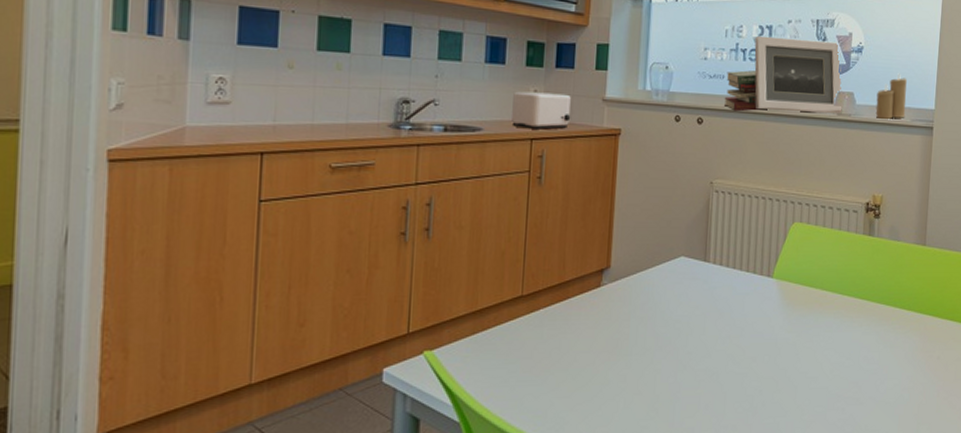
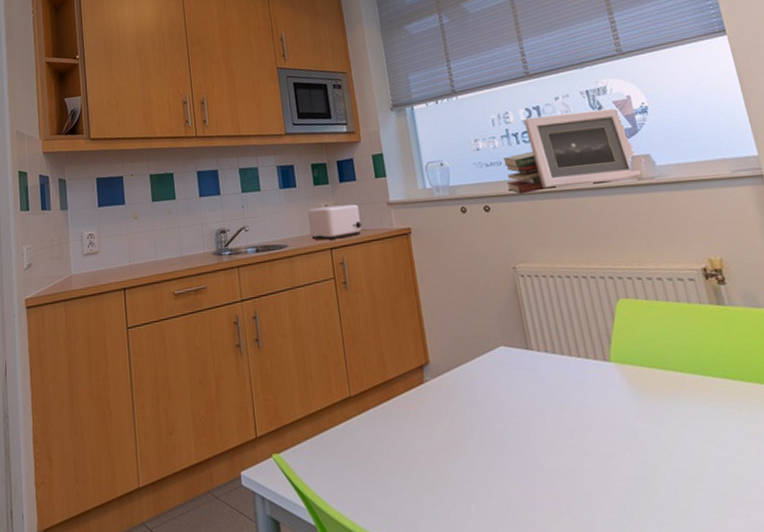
candle: present [875,73,907,120] -> none [678,125,723,177]

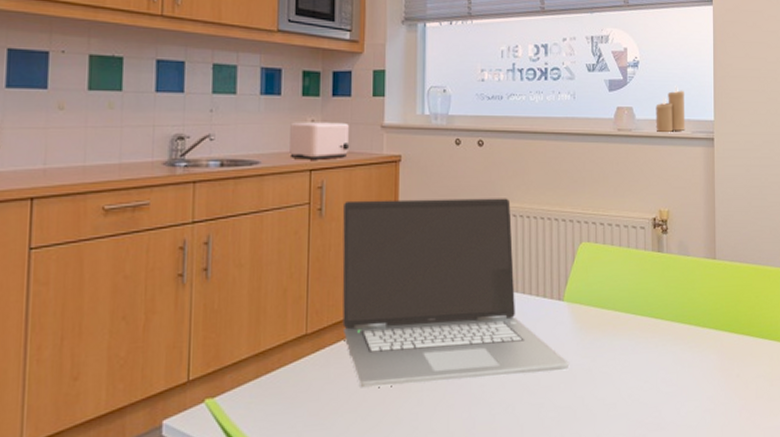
laptop: none [365,259,632,449] -> present [342,198,570,388]
books: present [503,152,550,194] -> none [503,90,542,132]
picture frame: present [524,107,643,189] -> none [531,54,622,130]
candle: none [678,125,723,177] -> present [656,86,685,133]

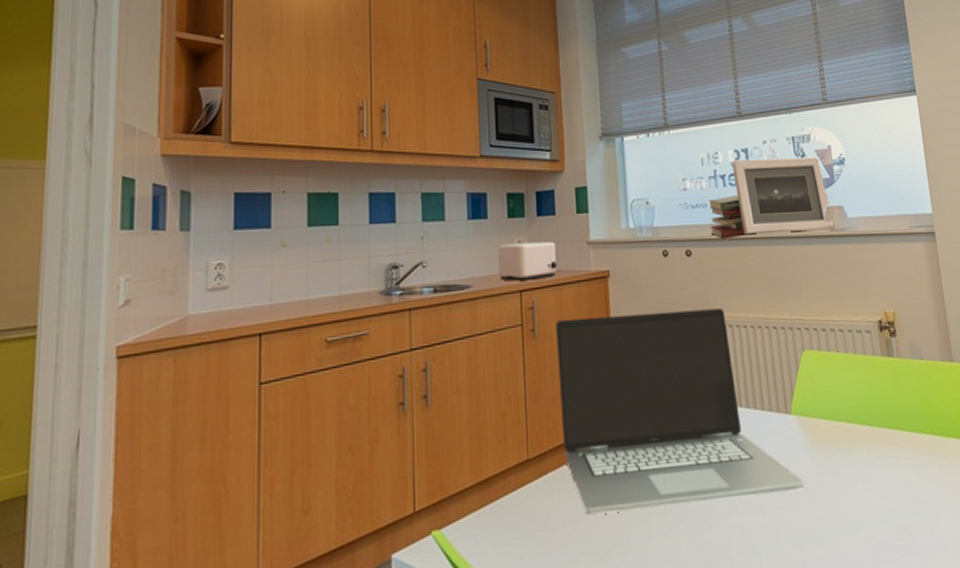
books: none [503,90,542,132] -> present [709,196,751,239]
picture frame: none [531,54,622,130] -> present [732,156,835,235]
candle: present [656,86,685,133] -> none [867,180,903,231]

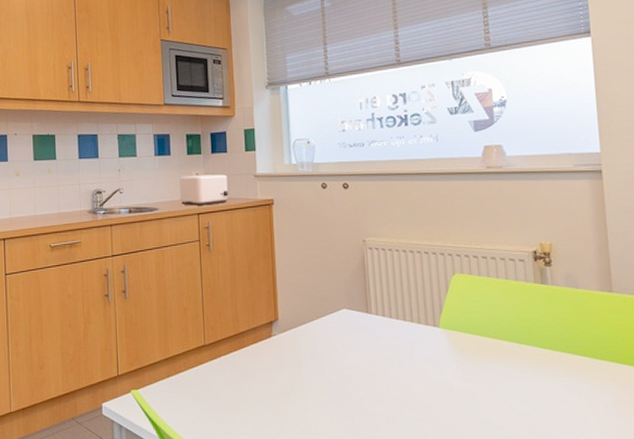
laptop: present [556,308,805,515] -> none [227,234,450,392]
books: present [709,196,751,239] -> none [366,136,406,175]
picture frame: present [732,156,835,235] -> none [390,99,492,171]

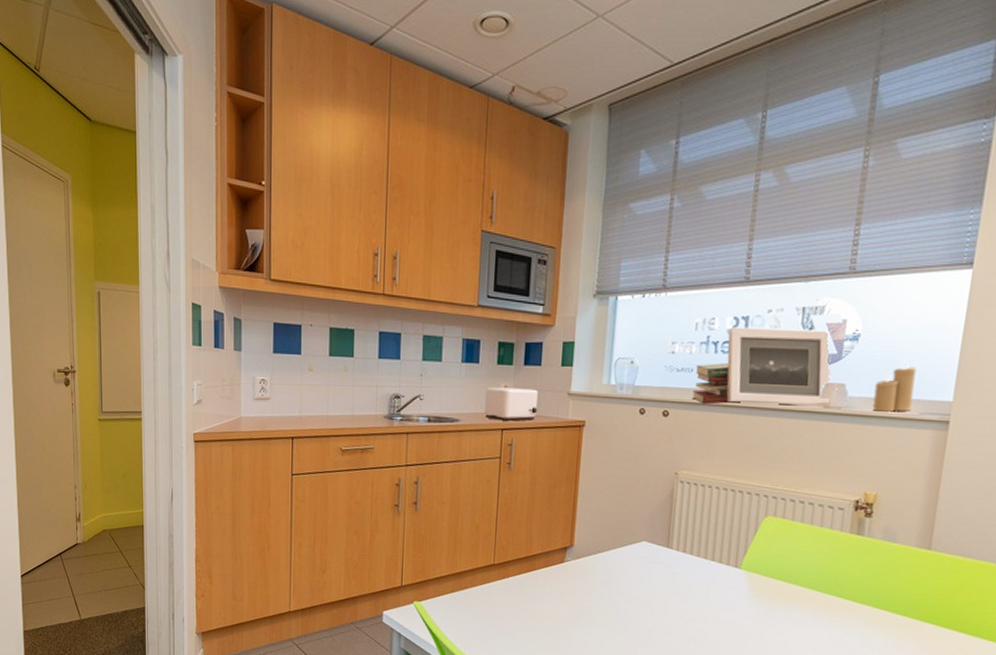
books: none [366,136,406,175] -> present [692,363,735,405]
picture frame: none [390,99,492,171] -> present [726,327,832,407]
candle: none [528,121,566,168] -> present [872,362,917,413]

